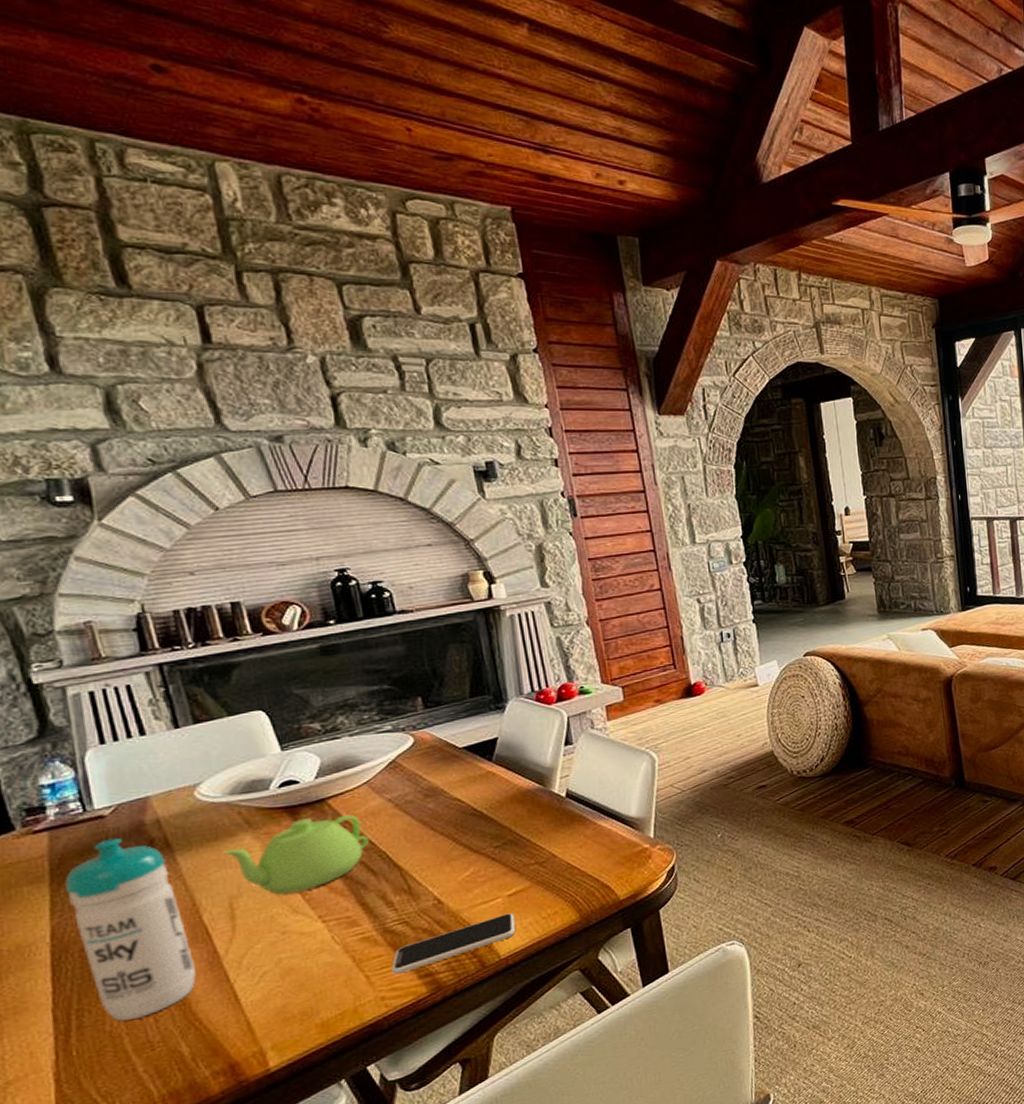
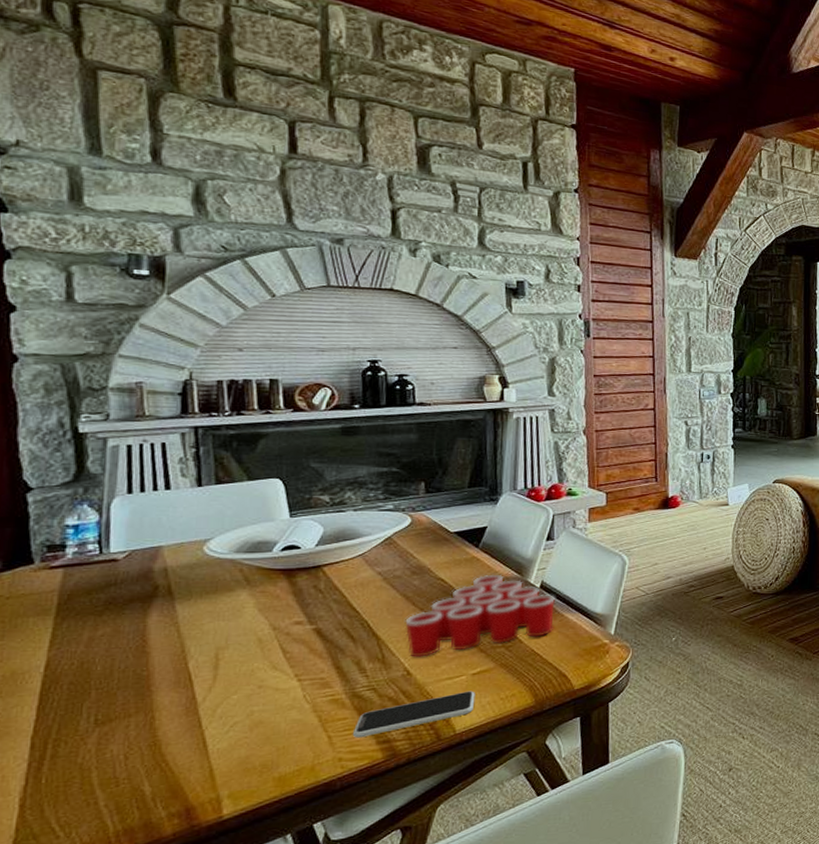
water bottle: present [65,838,196,1021] -> none [69,581,172,755]
teapot: present [220,814,370,895] -> none [217,582,355,651]
cup: none [426,787,587,885] -> present [404,574,555,657]

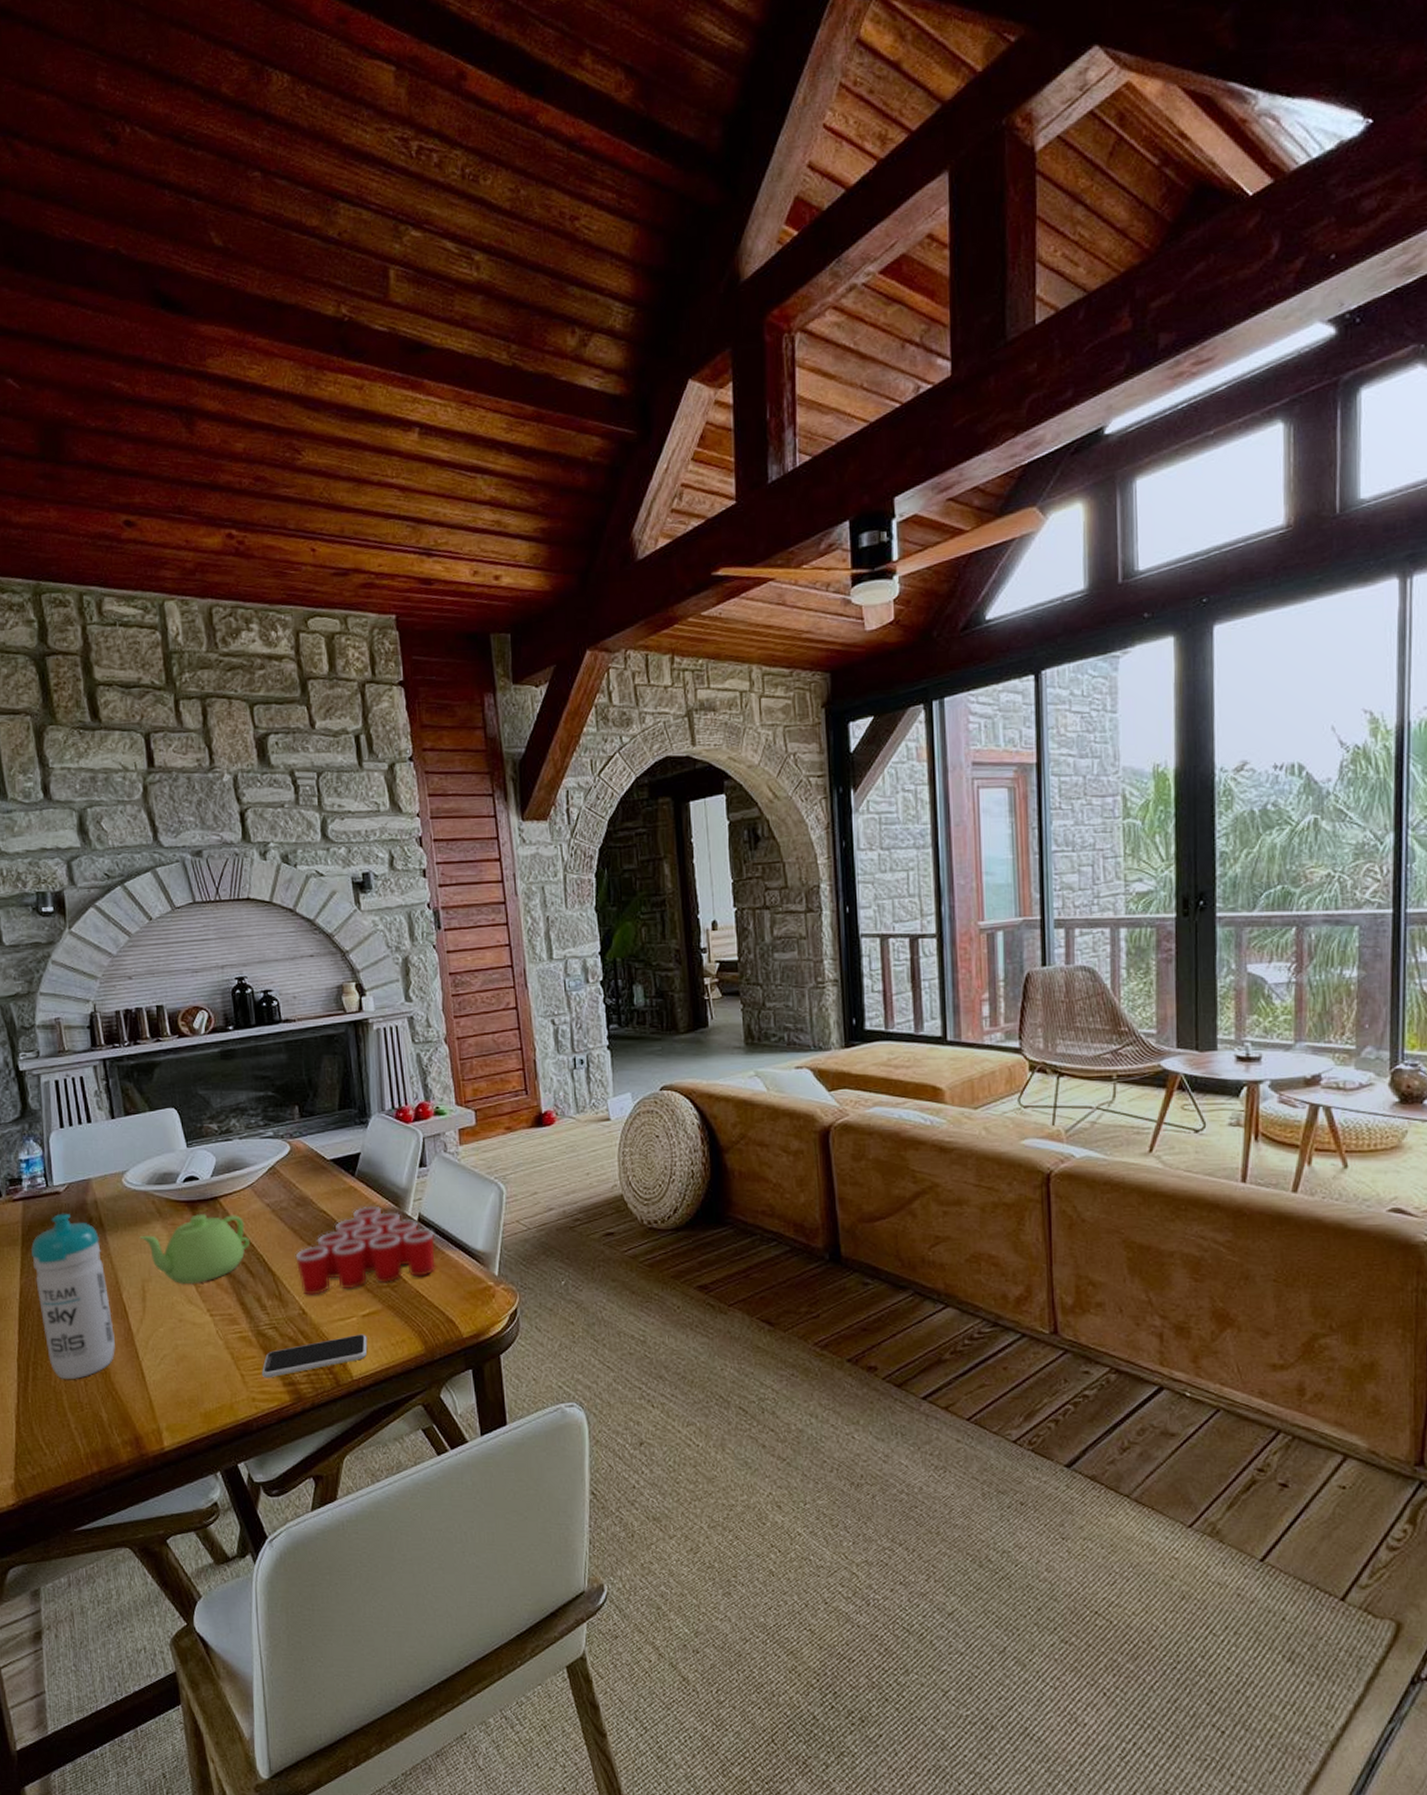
water bottle: none [69,581,172,755] -> present [31,1213,115,1379]
teapot: none [217,582,355,651] -> present [138,1214,251,1285]

